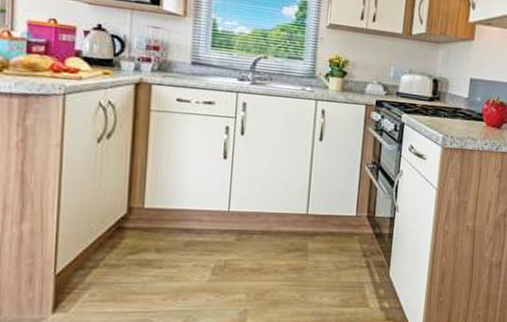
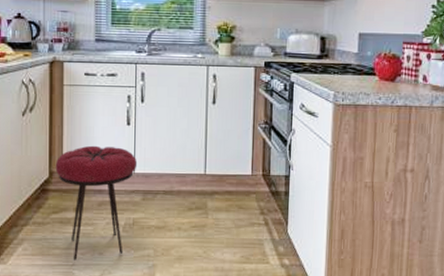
stool: none [135,179,233,307] -> present [55,145,138,261]

